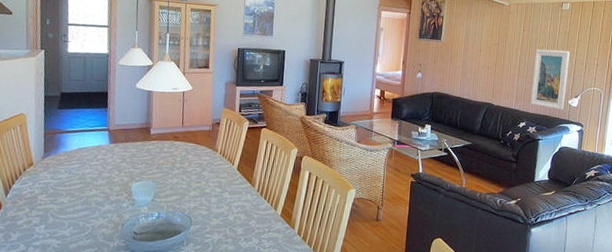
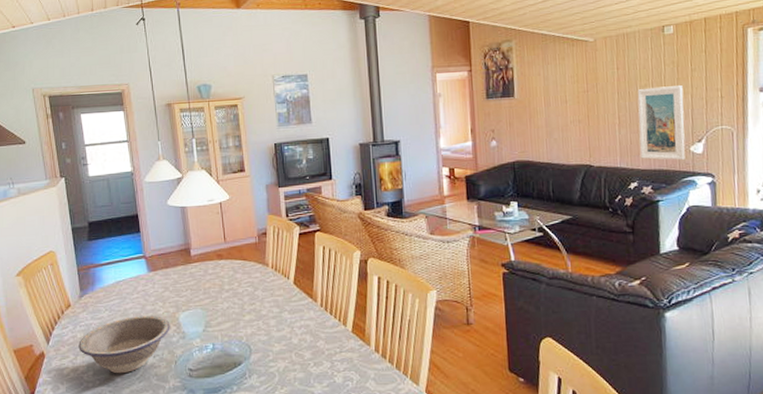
bowl: none [35,180,123,230] -> present [78,314,170,374]

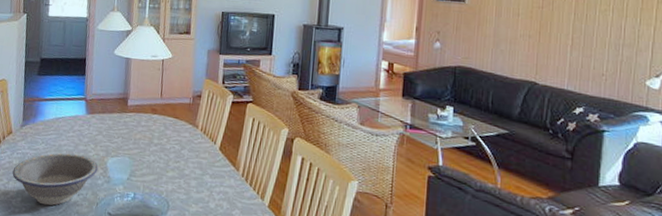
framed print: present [637,85,685,160] -> none [590,13,646,93]

